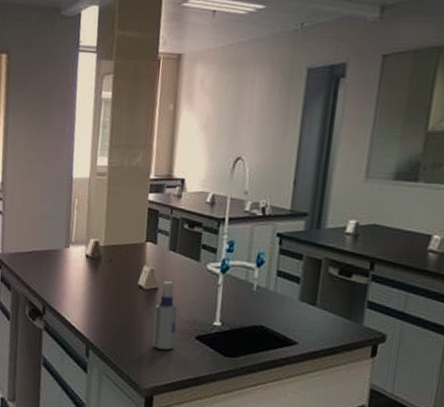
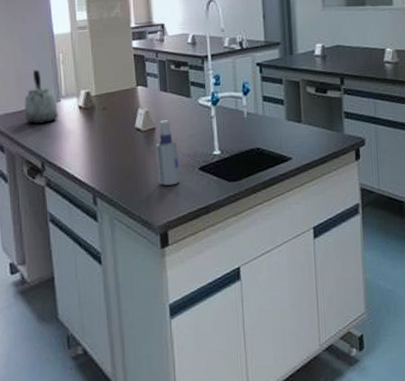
kettle: none [34,212,66,268] -> present [24,69,58,125]

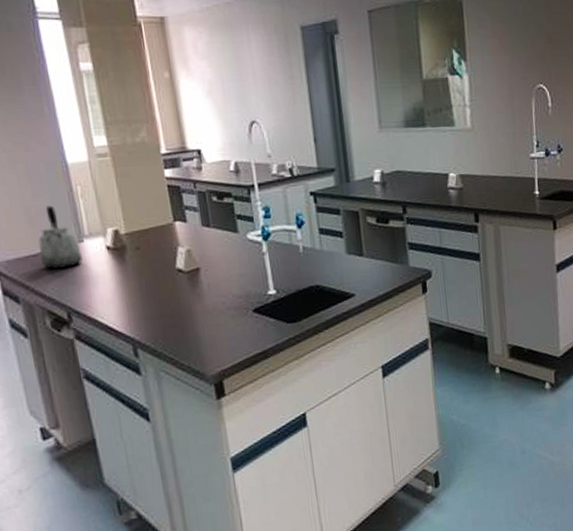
spray bottle: present [156,120,180,186] -> none [202,258,233,332]

